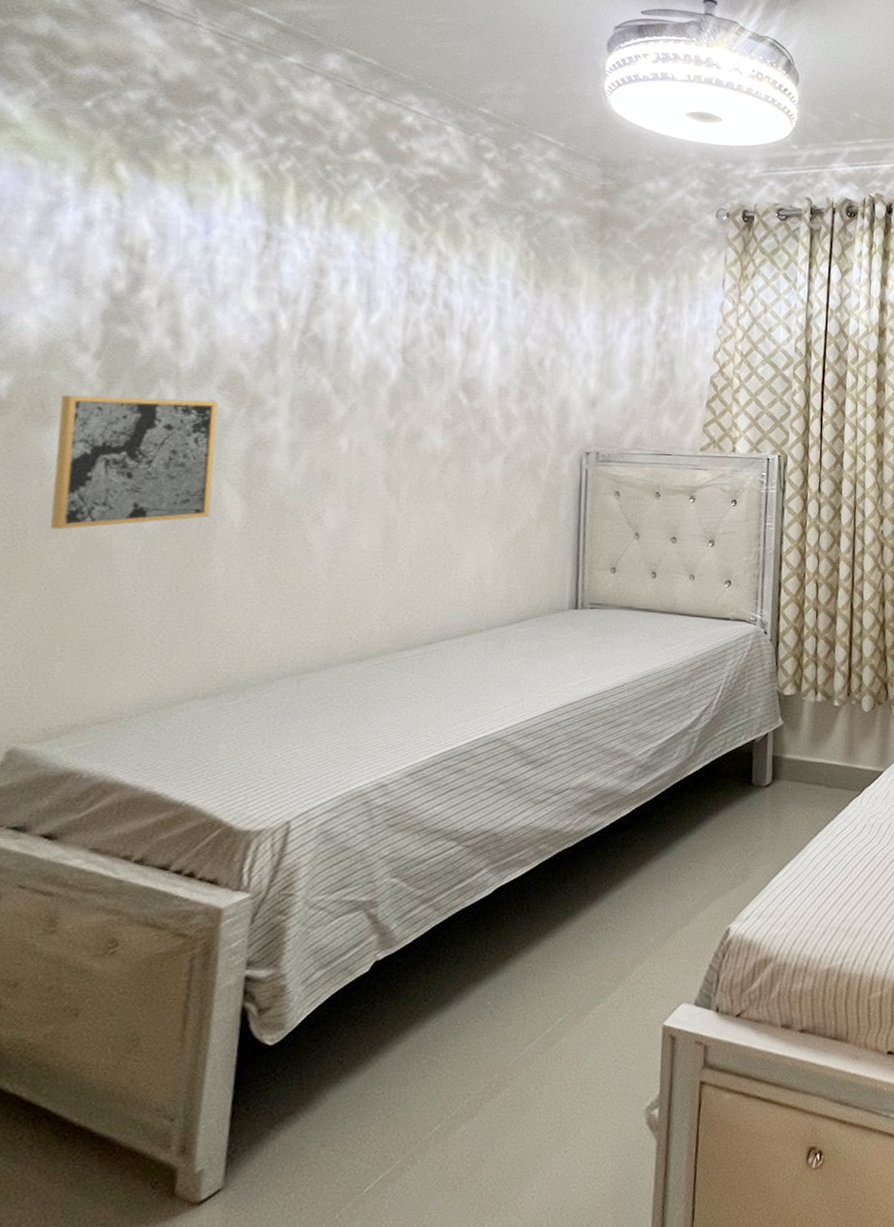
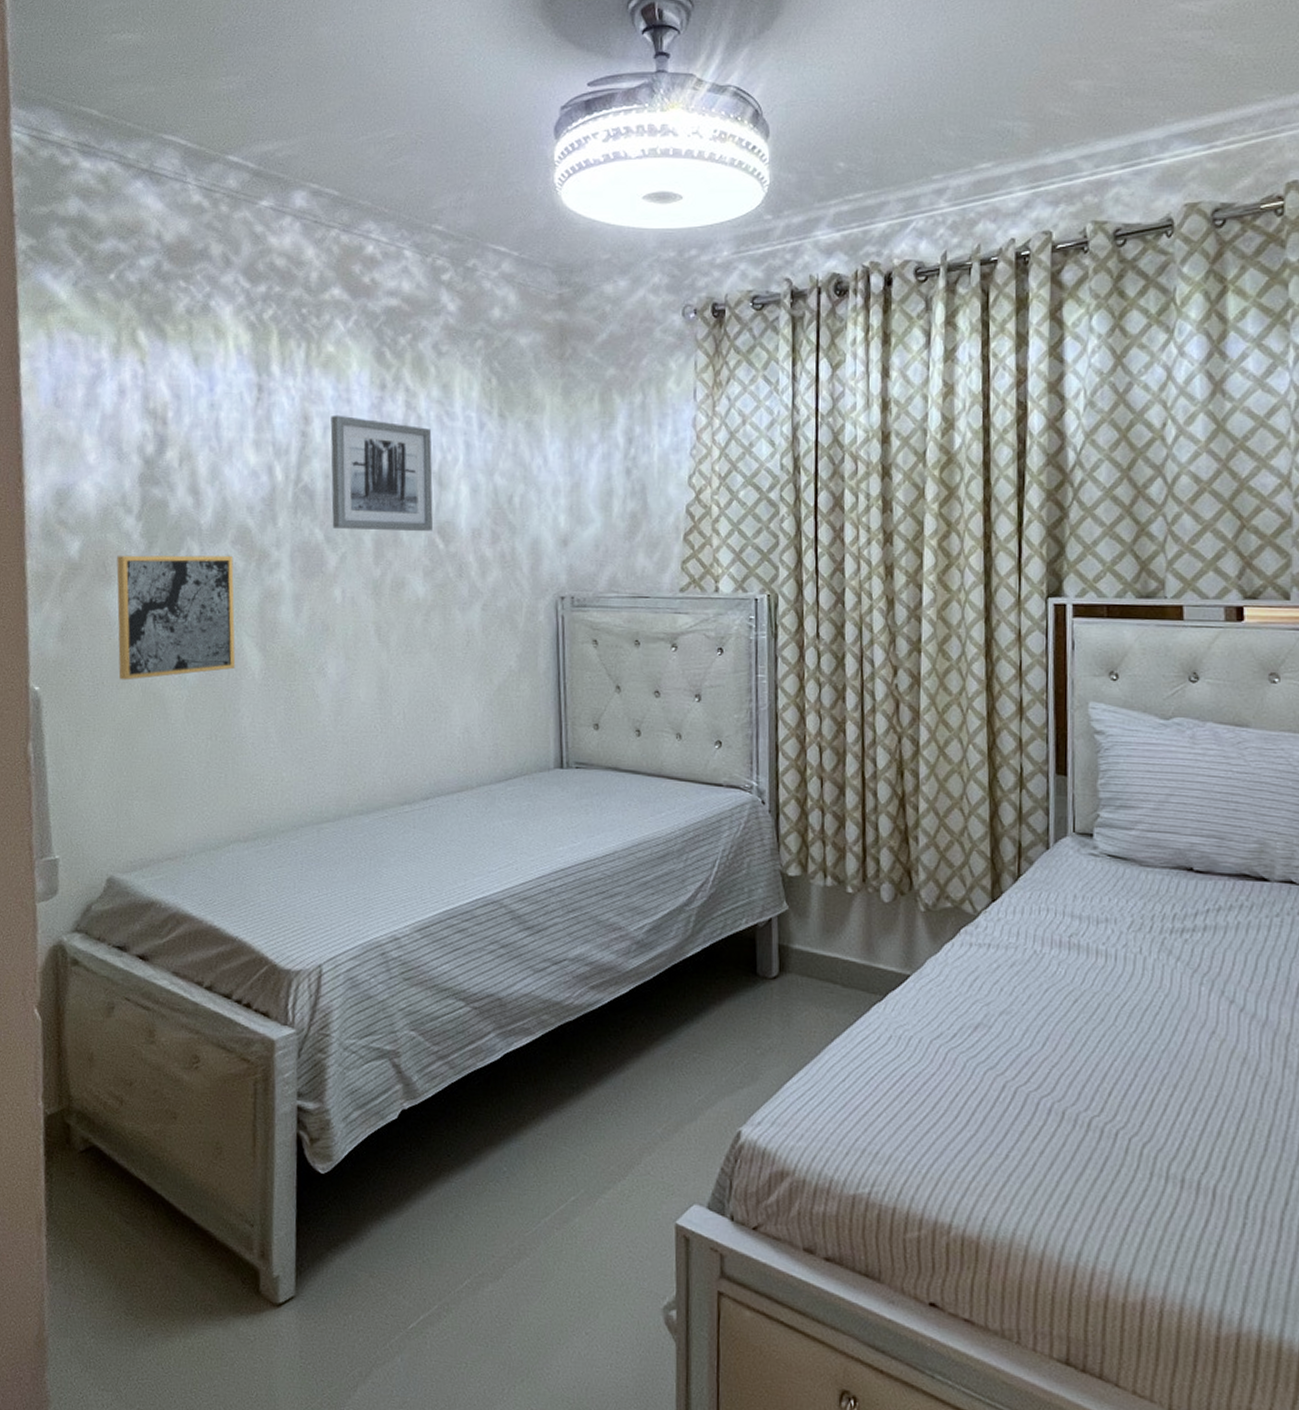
wall art: none [342,270,463,388] -> present [330,415,434,532]

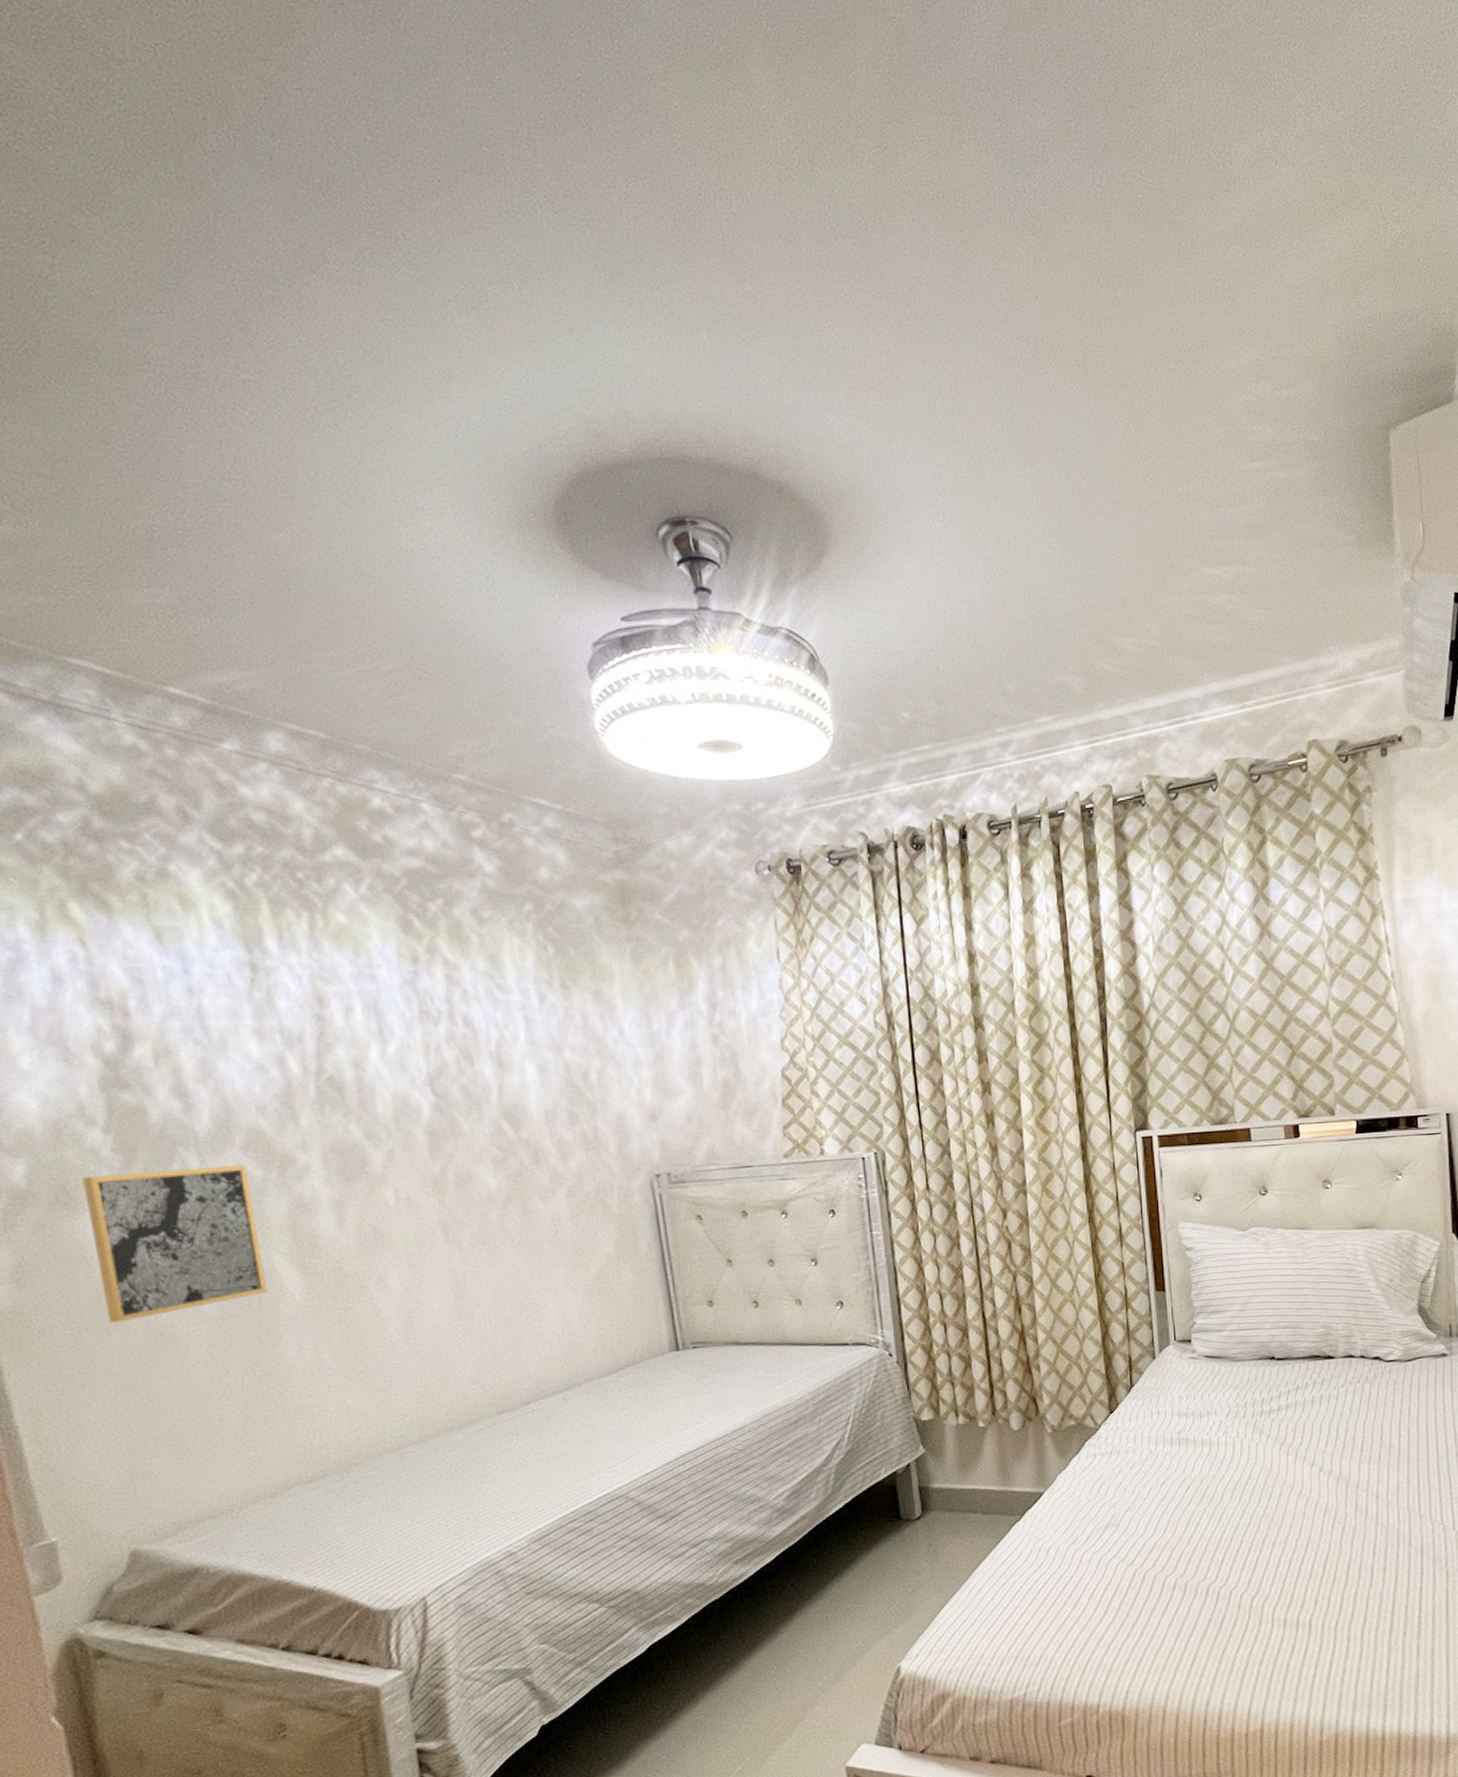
wall art: present [330,415,434,532] -> none [352,994,499,1123]

